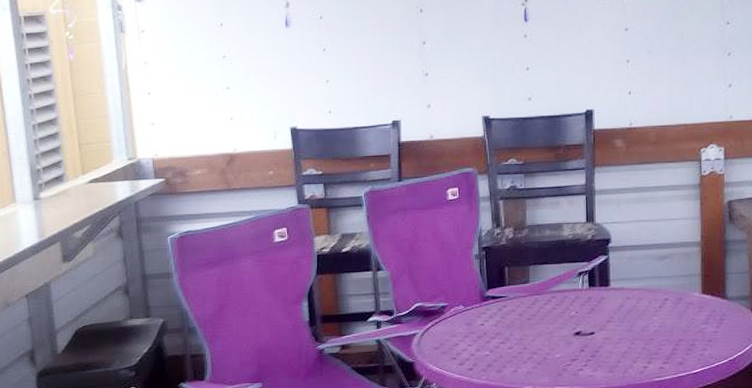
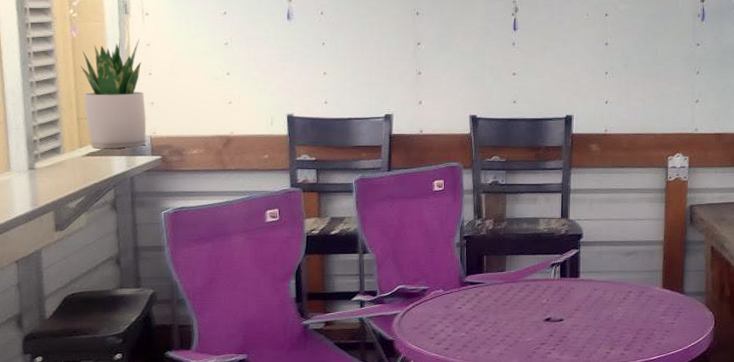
planter: none [79,58,148,175] -> present [80,38,147,149]

